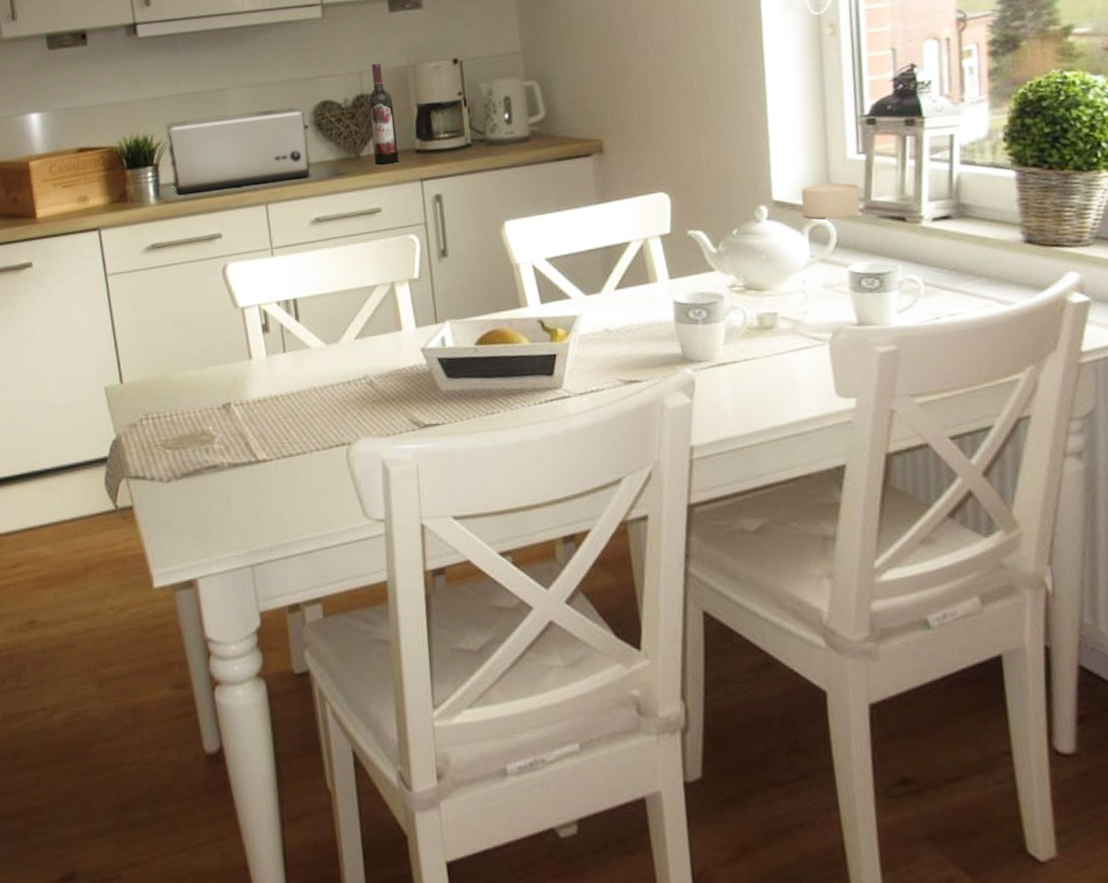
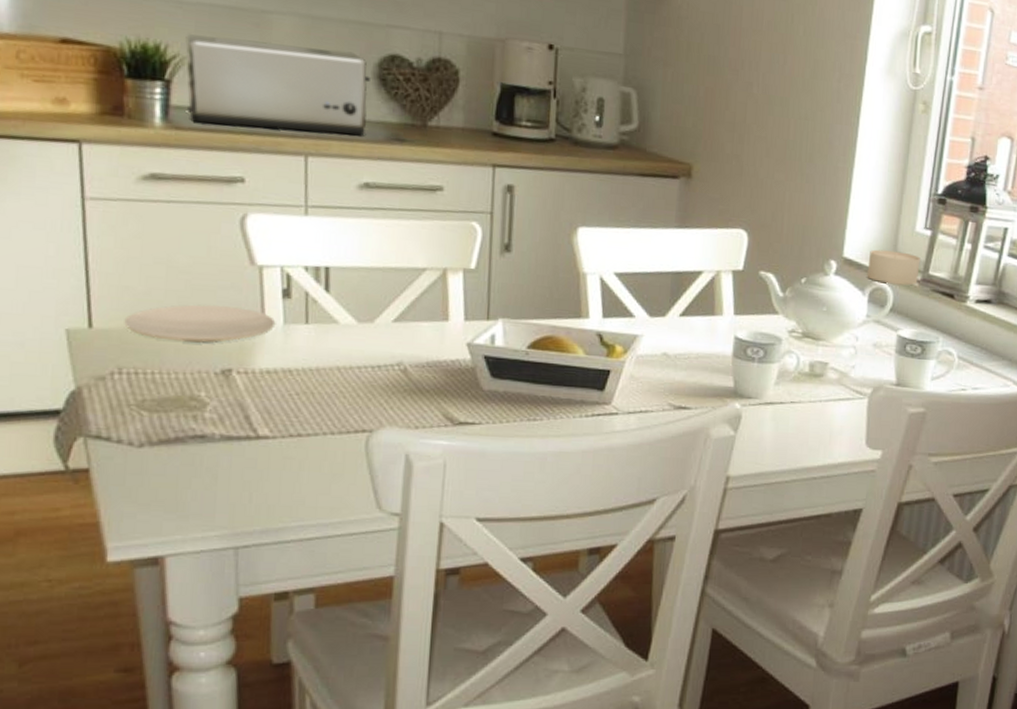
plate: none [145,347,260,385] -> present [124,304,276,343]
wine bottle: present [368,62,400,165] -> none [443,26,474,141]

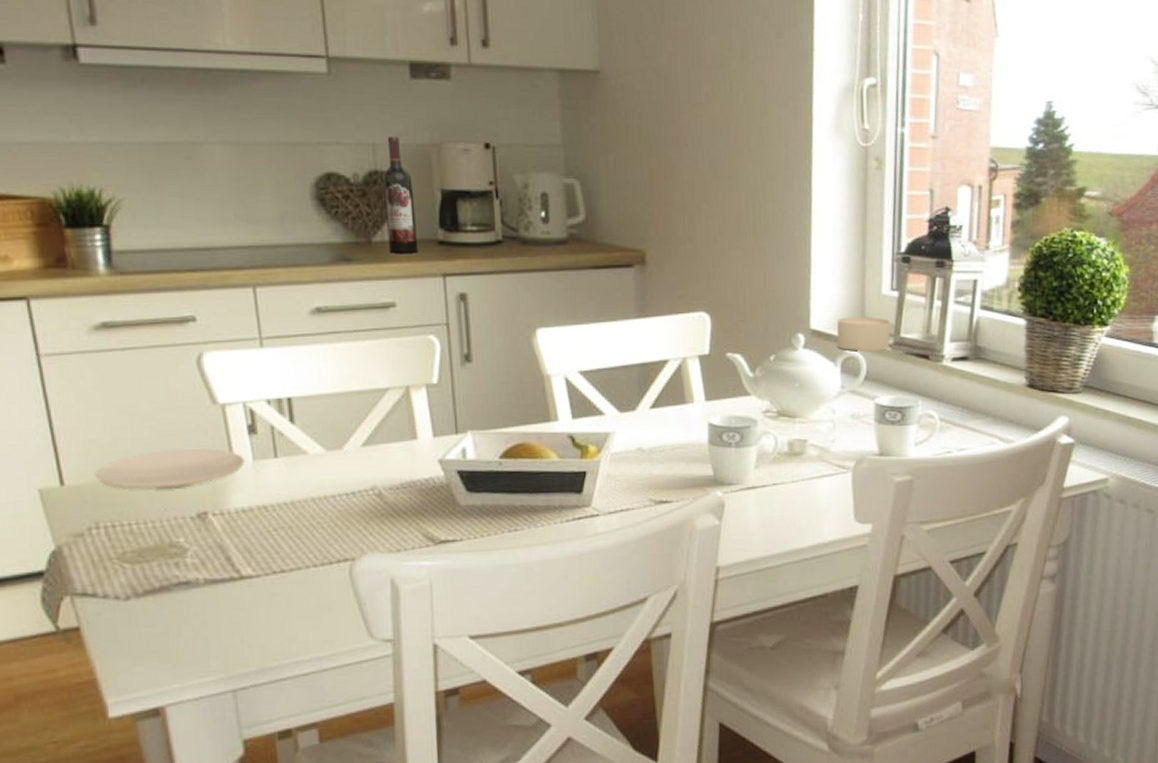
toaster: present [185,34,370,136] -> none [118,174,310,265]
wine bottle: none [443,26,474,141] -> present [383,135,419,253]

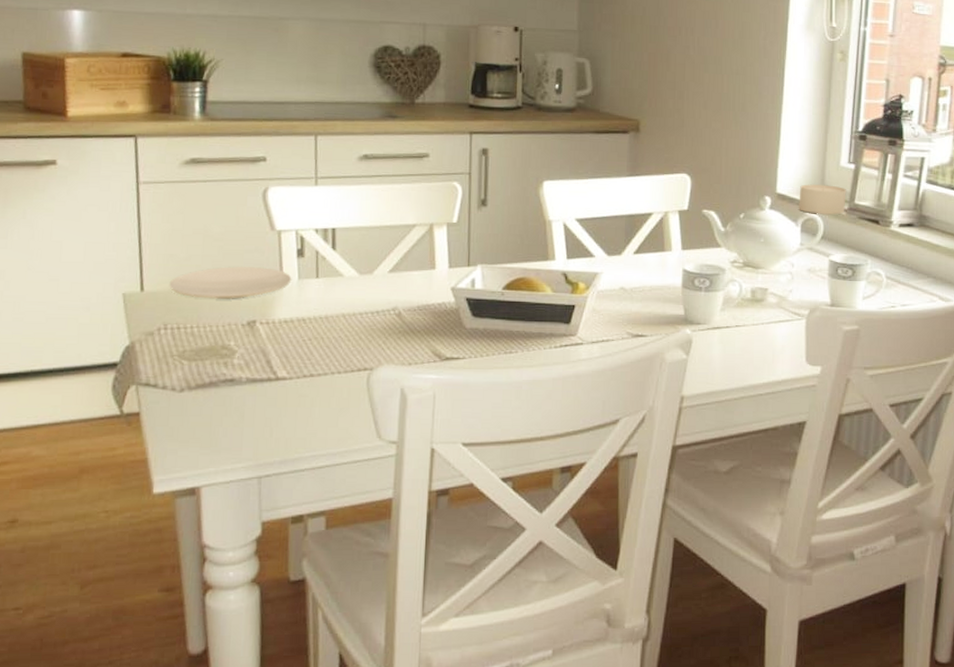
wine bottle: present [383,135,419,253] -> none [428,18,453,114]

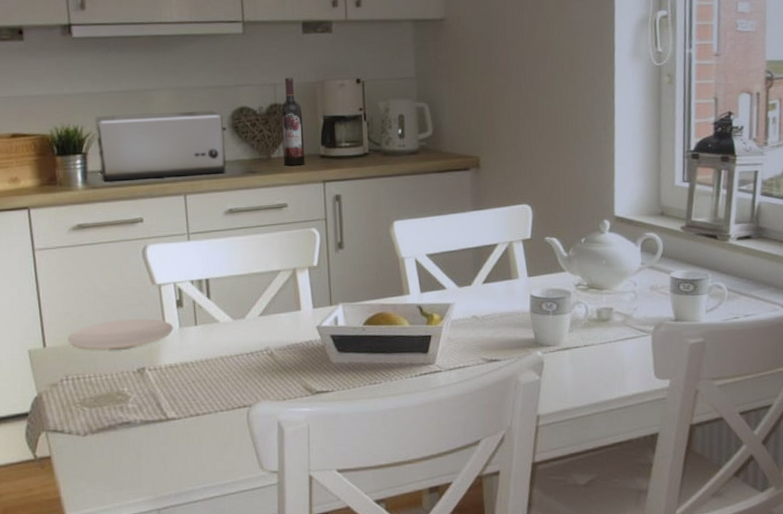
toaster: none [219,42,367,115] -> present [94,110,226,181]
wine bottle: none [428,18,453,114] -> present [280,77,306,166]
candle: present [799,184,846,215] -> none [637,204,683,234]

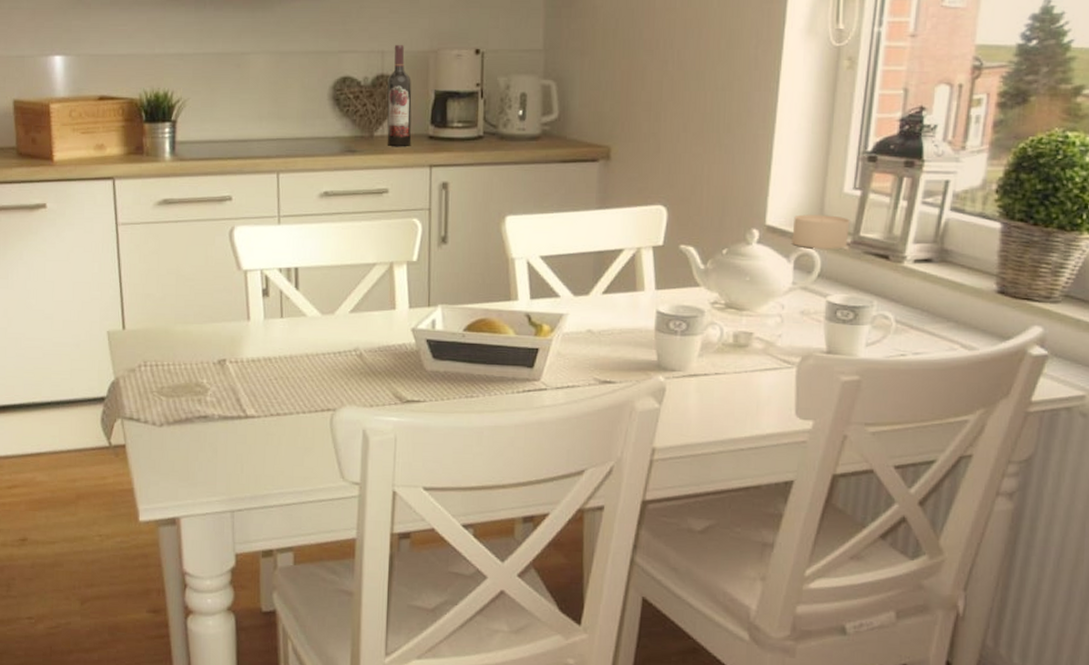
plate: present [67,319,174,351] -> none [147,306,258,338]
toaster: present [94,110,226,181] -> none [186,78,327,154]
candle: none [637,204,683,234] -> present [792,214,850,250]

